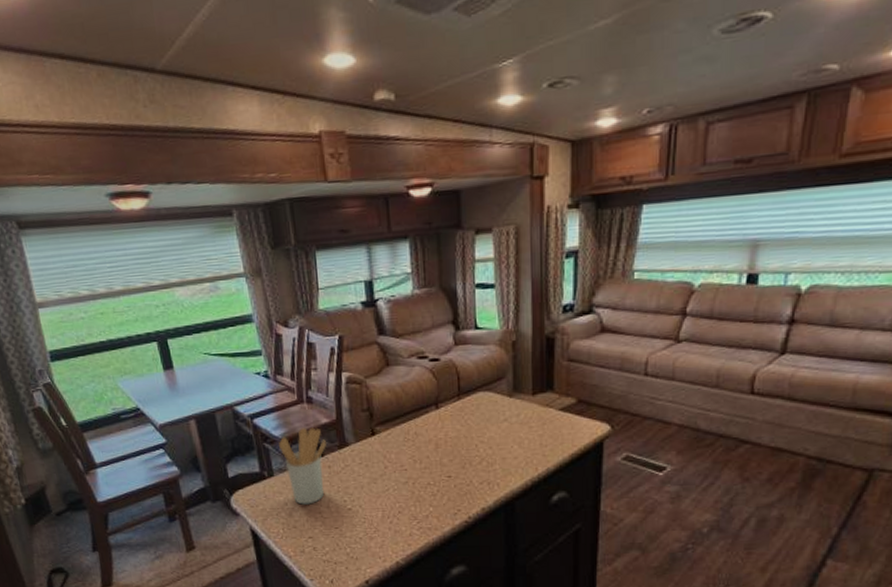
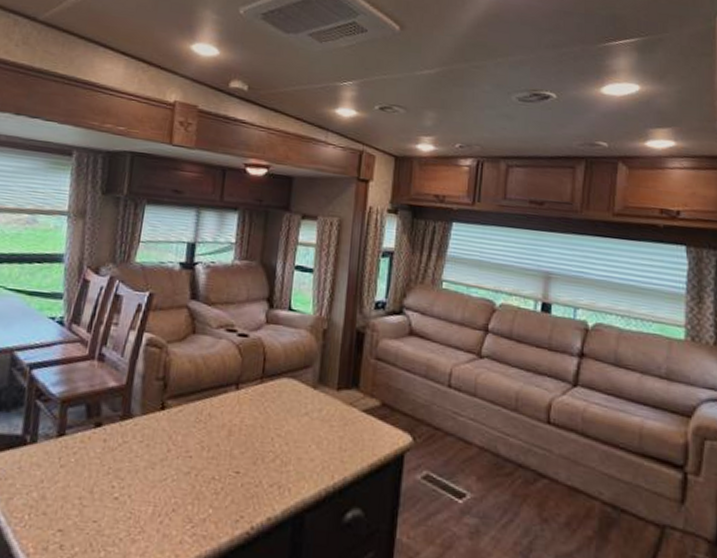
utensil holder: present [279,427,327,505] -> none [53,388,110,486]

